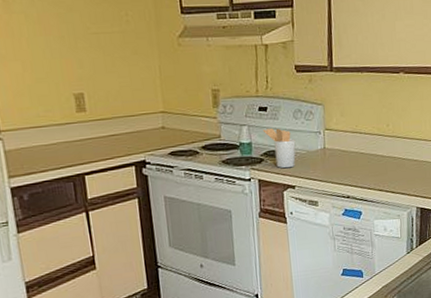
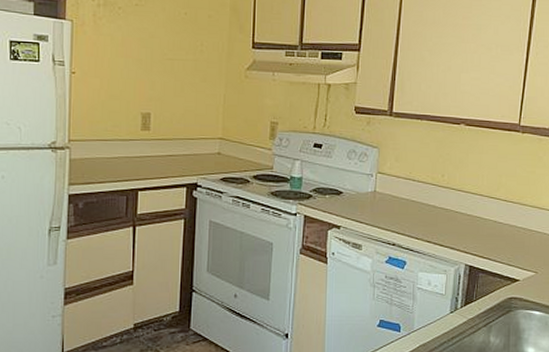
utensil holder: present [262,127,296,169] -> none [315,165,346,208]

